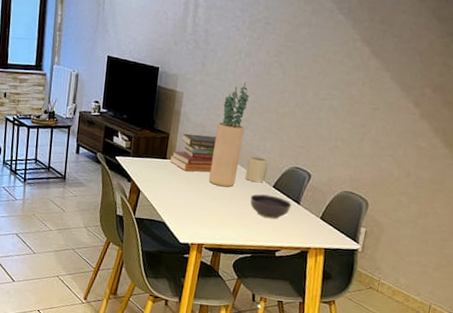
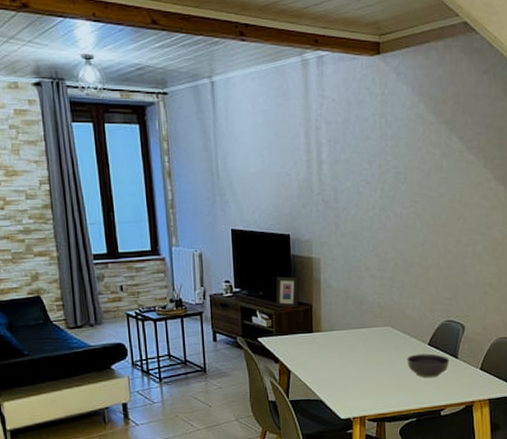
picture frame: none [136,104,162,135] -> present [275,276,300,308]
books: present [170,133,216,172] -> none [317,300,363,342]
vase: present [209,82,250,188] -> none [360,238,391,353]
mug: present [245,156,269,183] -> none [397,315,420,343]

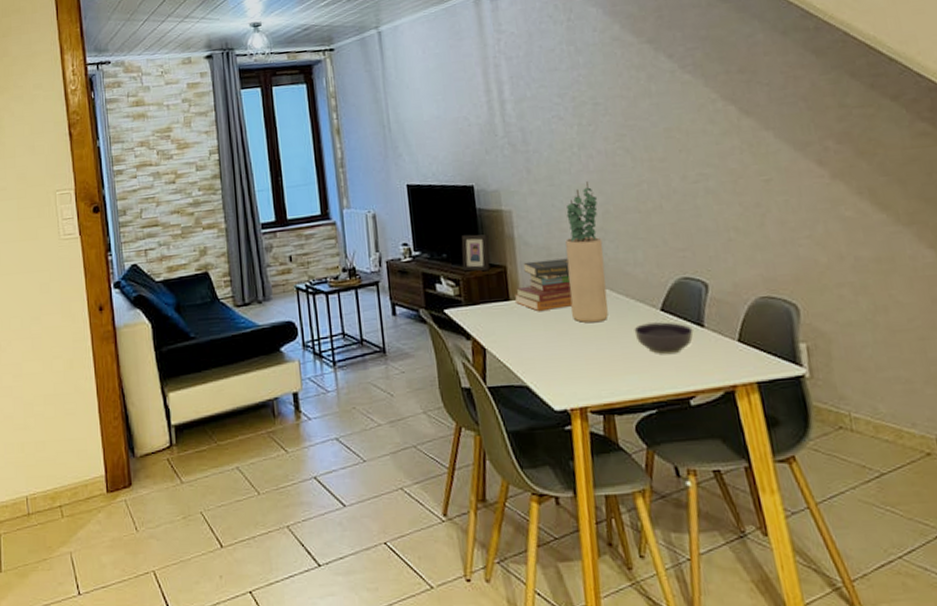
books: none [317,300,363,342] -> present [515,258,573,311]
vase: none [360,238,391,353] -> present [565,181,608,323]

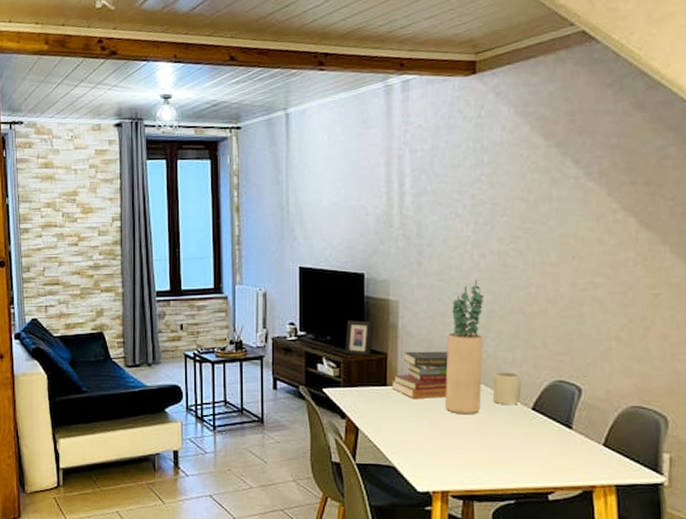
mug: none [617,273,648,309] -> present [492,372,521,405]
bowl: present [634,322,694,355] -> none [503,420,561,452]

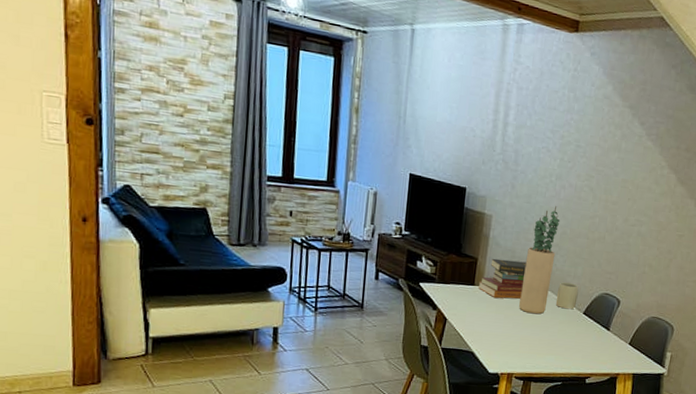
picture frame: present [345,320,373,357] -> none [442,226,469,260]

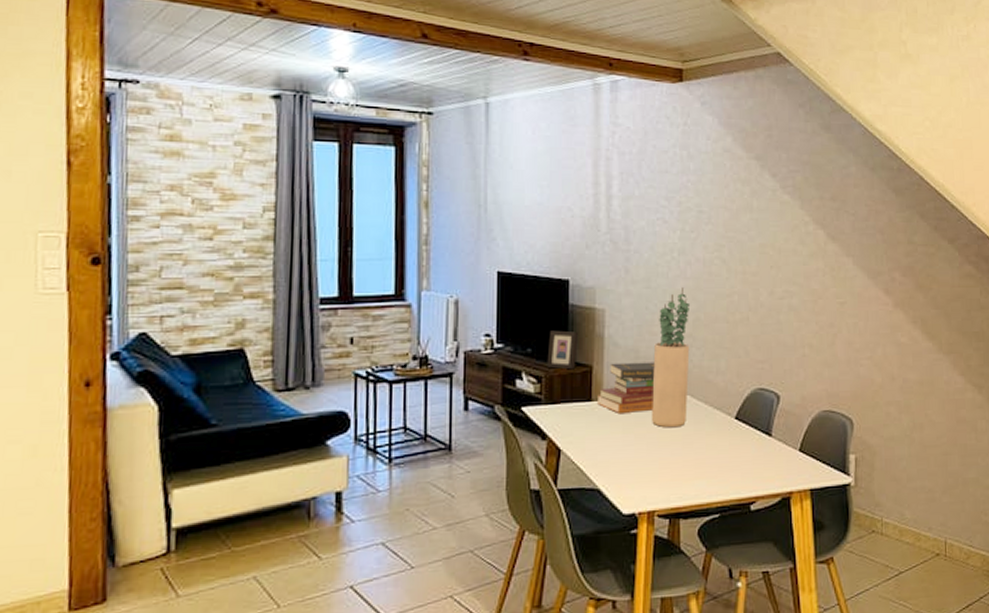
picture frame: none [442,226,469,260] -> present [547,330,578,370]
mug: present [555,282,579,310] -> none [698,381,725,416]

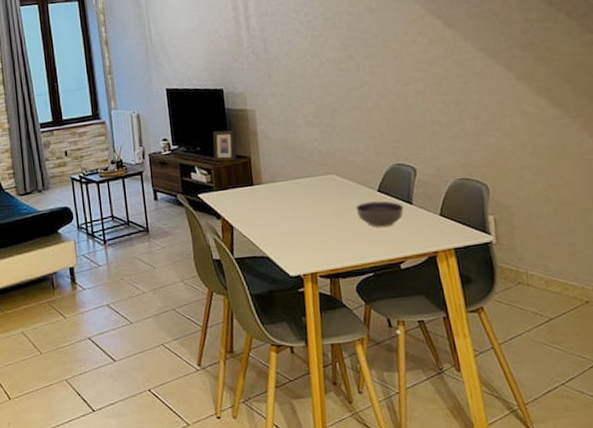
books: present [598,362,655,413] -> none [257,149,306,194]
vase: present [652,287,691,428] -> none [299,84,335,203]
bowl: none [708,430,762,462] -> present [356,201,404,228]

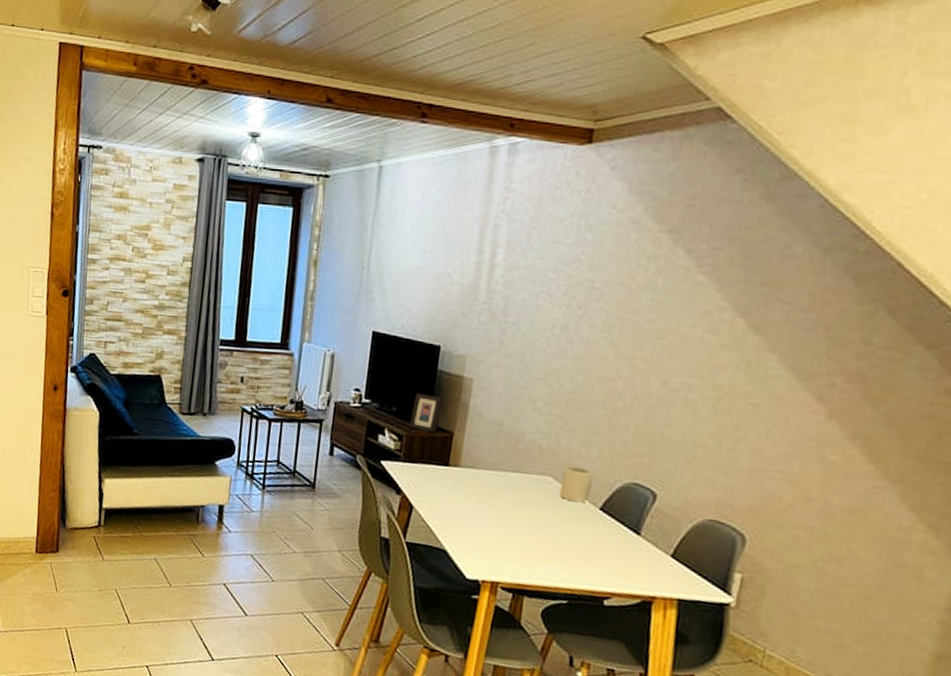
mug: none [342,161,367,191] -> present [559,465,593,503]
bowl: present [356,201,404,228] -> none [566,518,628,554]

